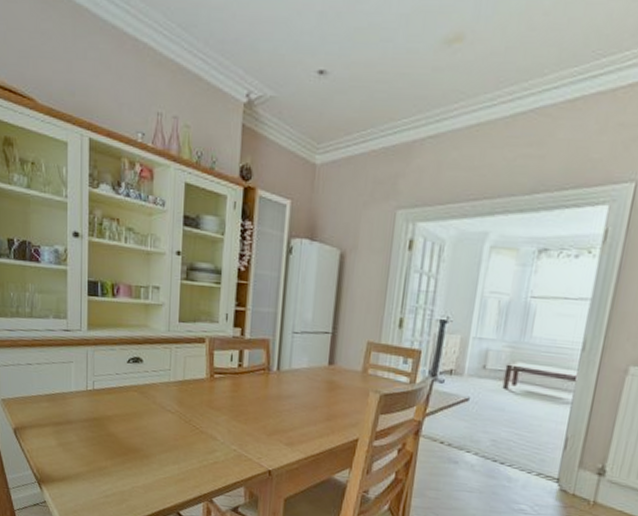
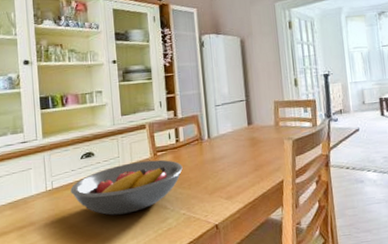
fruit bowl: none [113,379,242,436] -> present [70,159,183,215]

